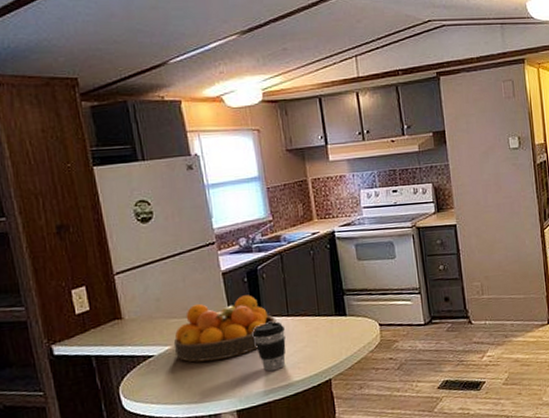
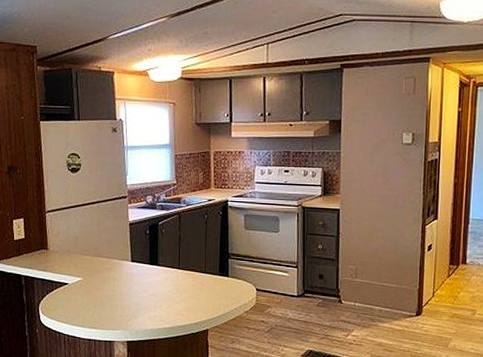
fruit bowl: present [173,295,277,362] -> none [84,245,169,296]
coffee cup: present [252,321,286,372] -> none [147,271,175,314]

